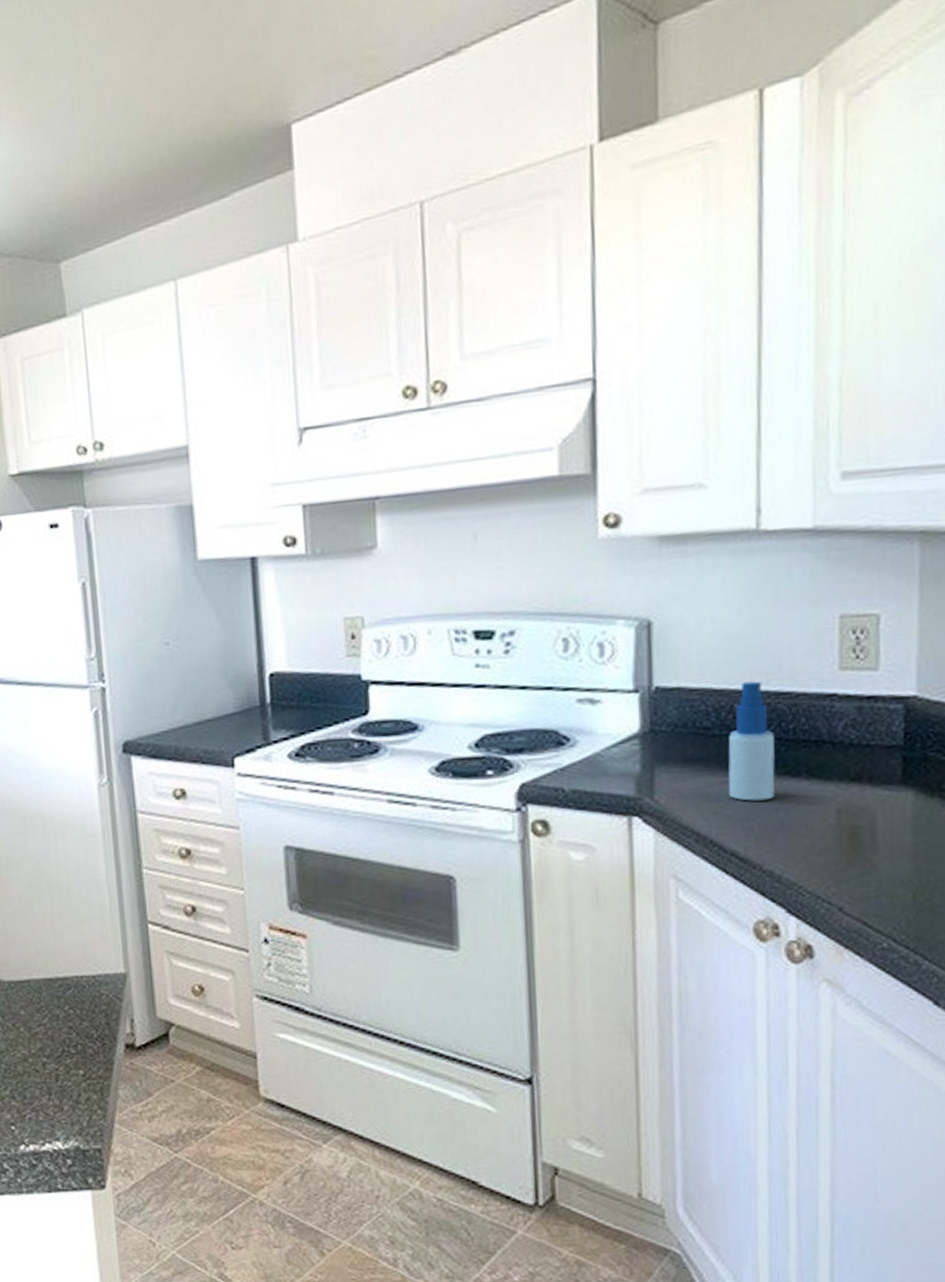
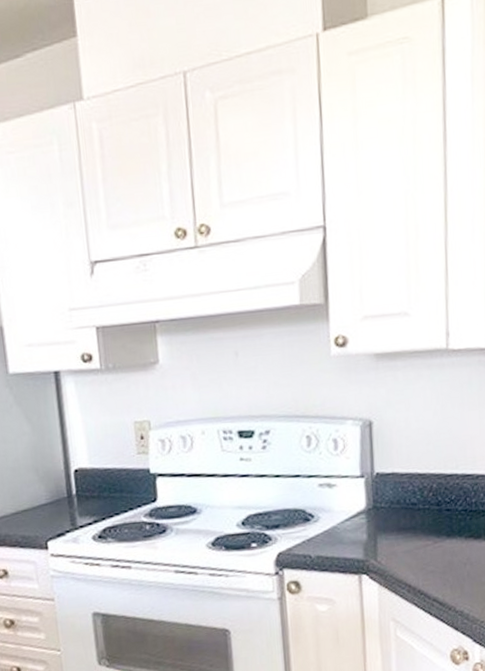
spray bottle: present [728,681,775,801] -> none [429,466,463,559]

